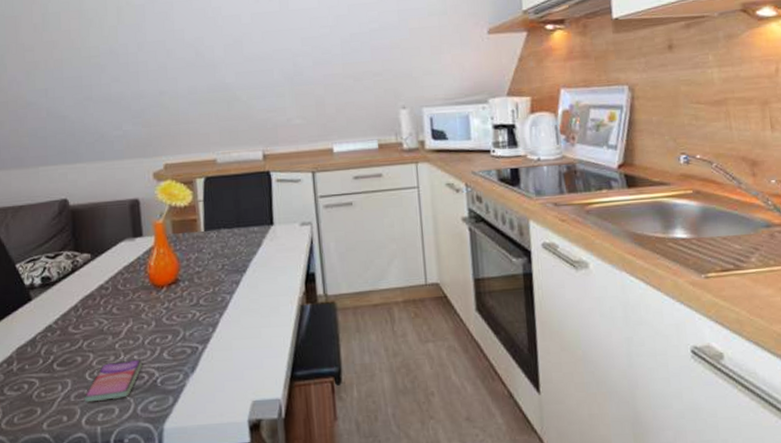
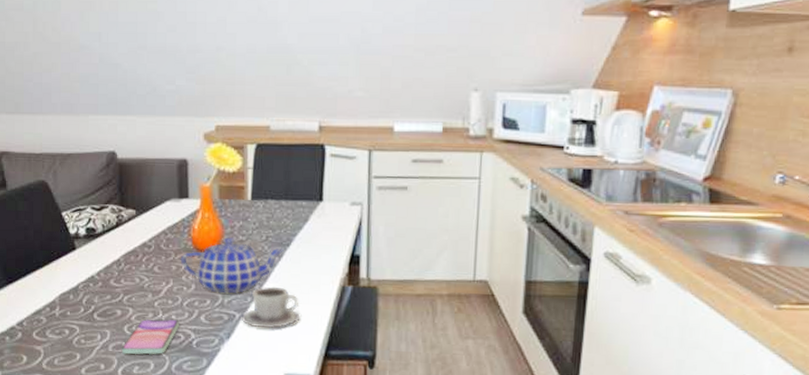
teapot: none [138,270,242,328] -> present [180,237,285,294]
cup: none [204,313,263,357] -> present [241,286,300,329]

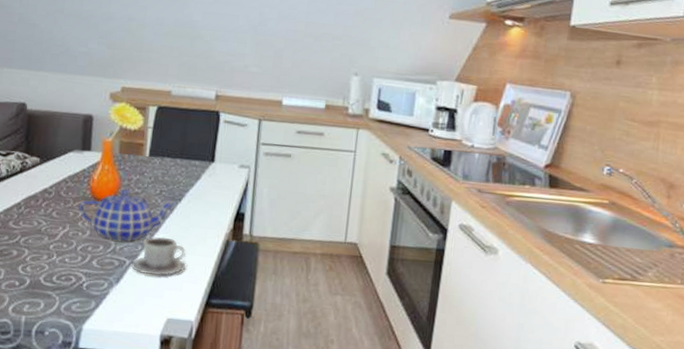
smartphone: present [121,318,180,355] -> none [14,260,73,295]

